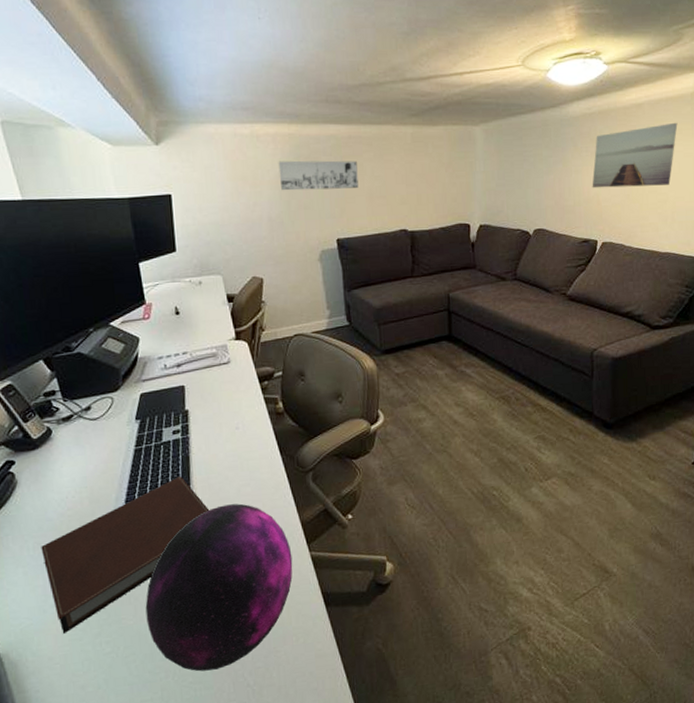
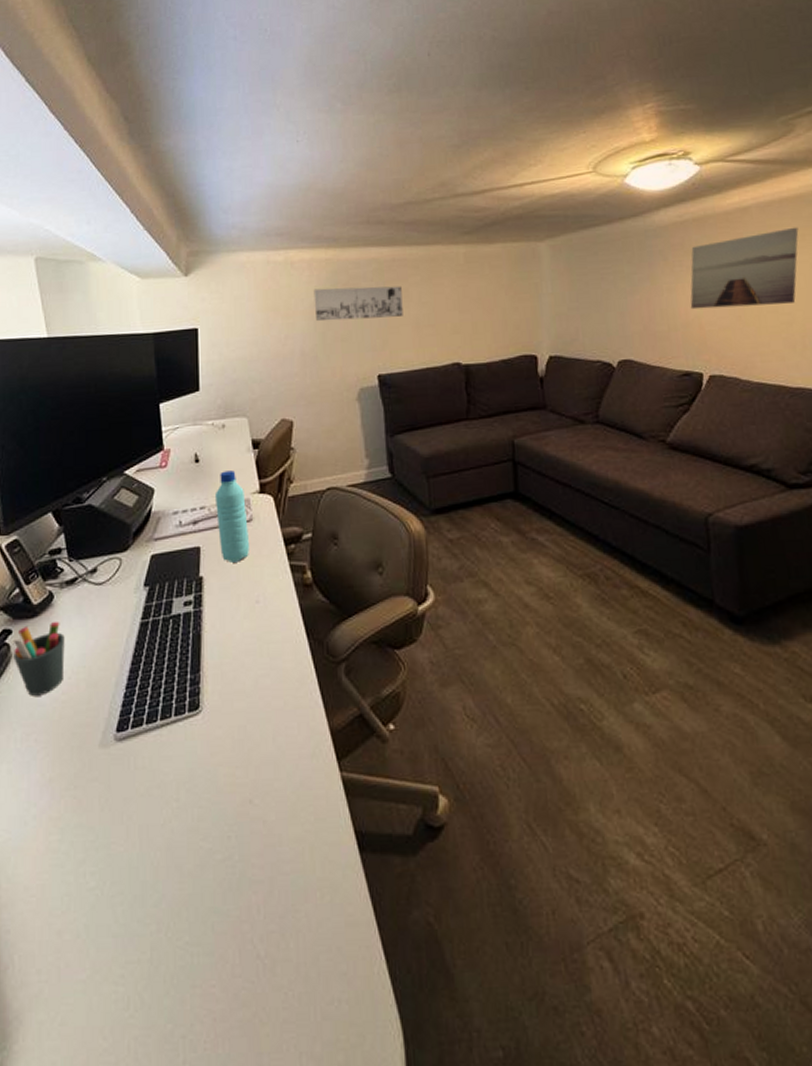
pen holder: none [17,451,68,513] -> present [14,621,65,696]
notebook: present [41,476,210,634] -> none [29,659,221,856]
decorative orb: present [145,503,293,672] -> none [139,699,319,928]
water bottle: none [195,321,229,398] -> present [214,470,250,563]

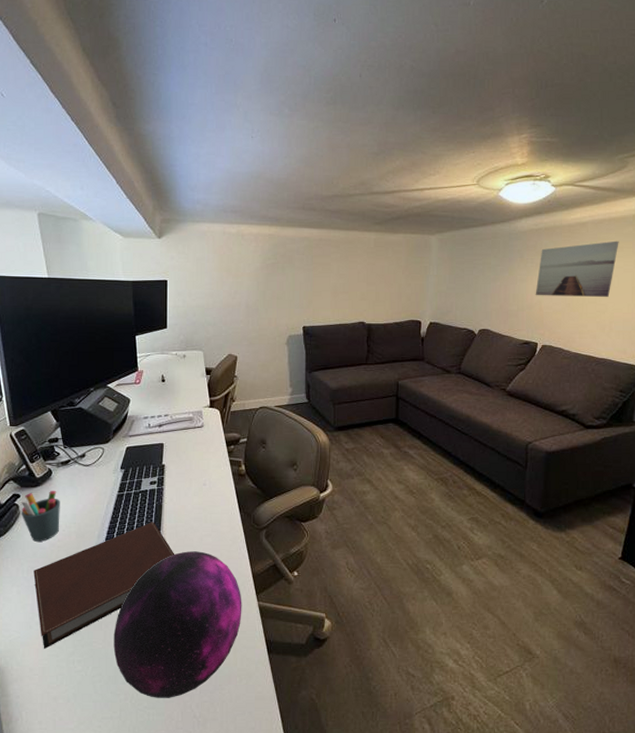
notebook: none [29,659,221,856] -> present [33,522,175,649]
decorative orb: none [139,699,319,928] -> present [113,551,242,698]
water bottle: present [214,470,250,563] -> none [175,390,201,456]
wall art: present [313,286,403,322] -> none [258,257,325,283]

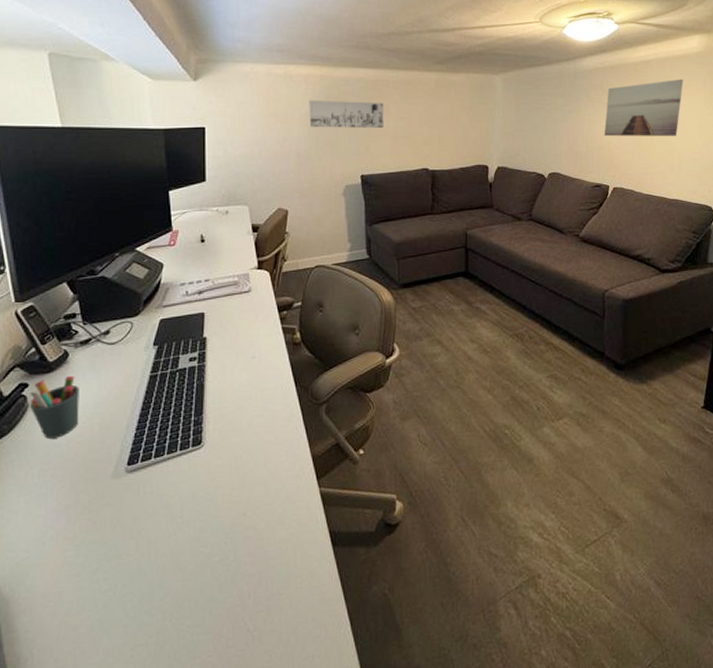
notebook: present [33,522,175,649] -> none [46,405,221,568]
decorative orb: present [113,551,242,698] -> none [147,435,301,614]
wall art: none [258,257,325,283] -> present [309,100,384,128]

